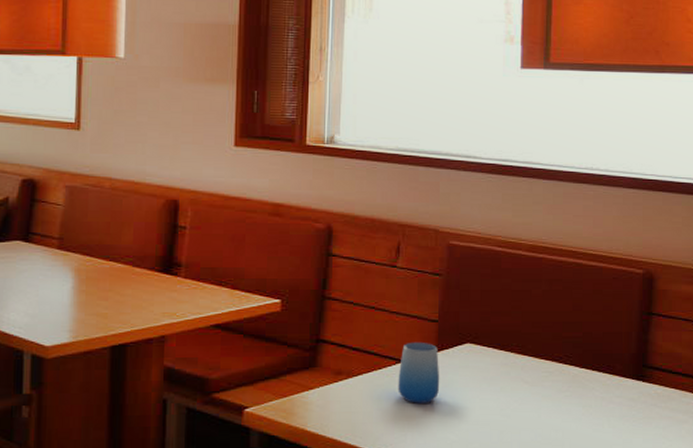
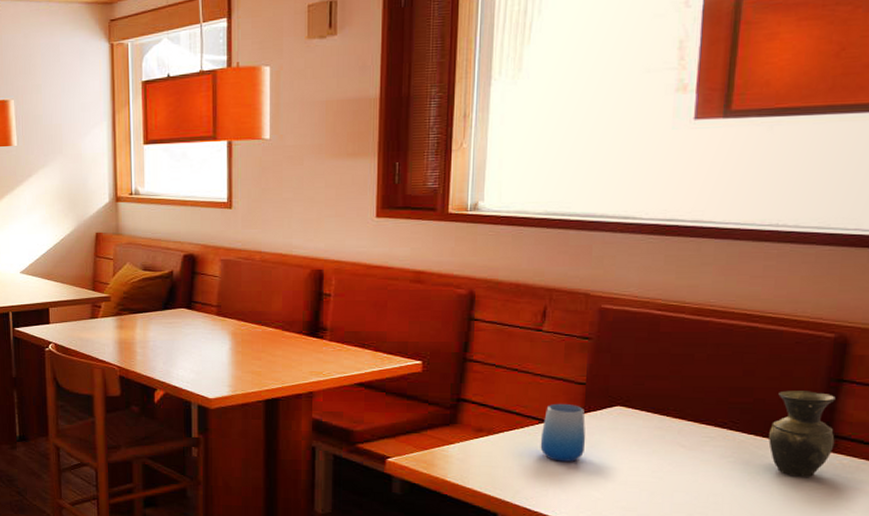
vase: none [597,324,650,408] -> present [768,390,836,477]

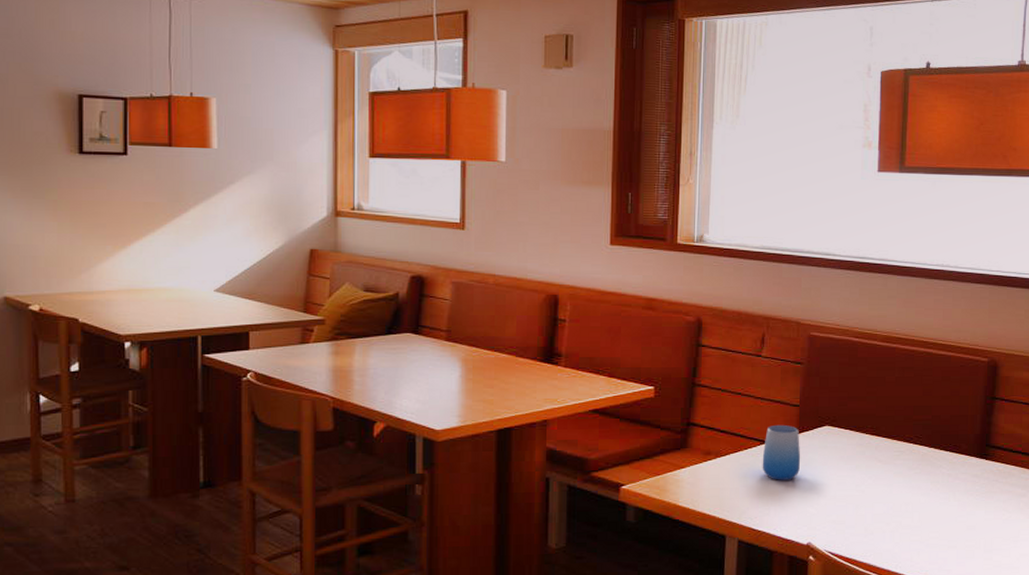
vase: present [768,390,836,477] -> none [945,408,993,483]

